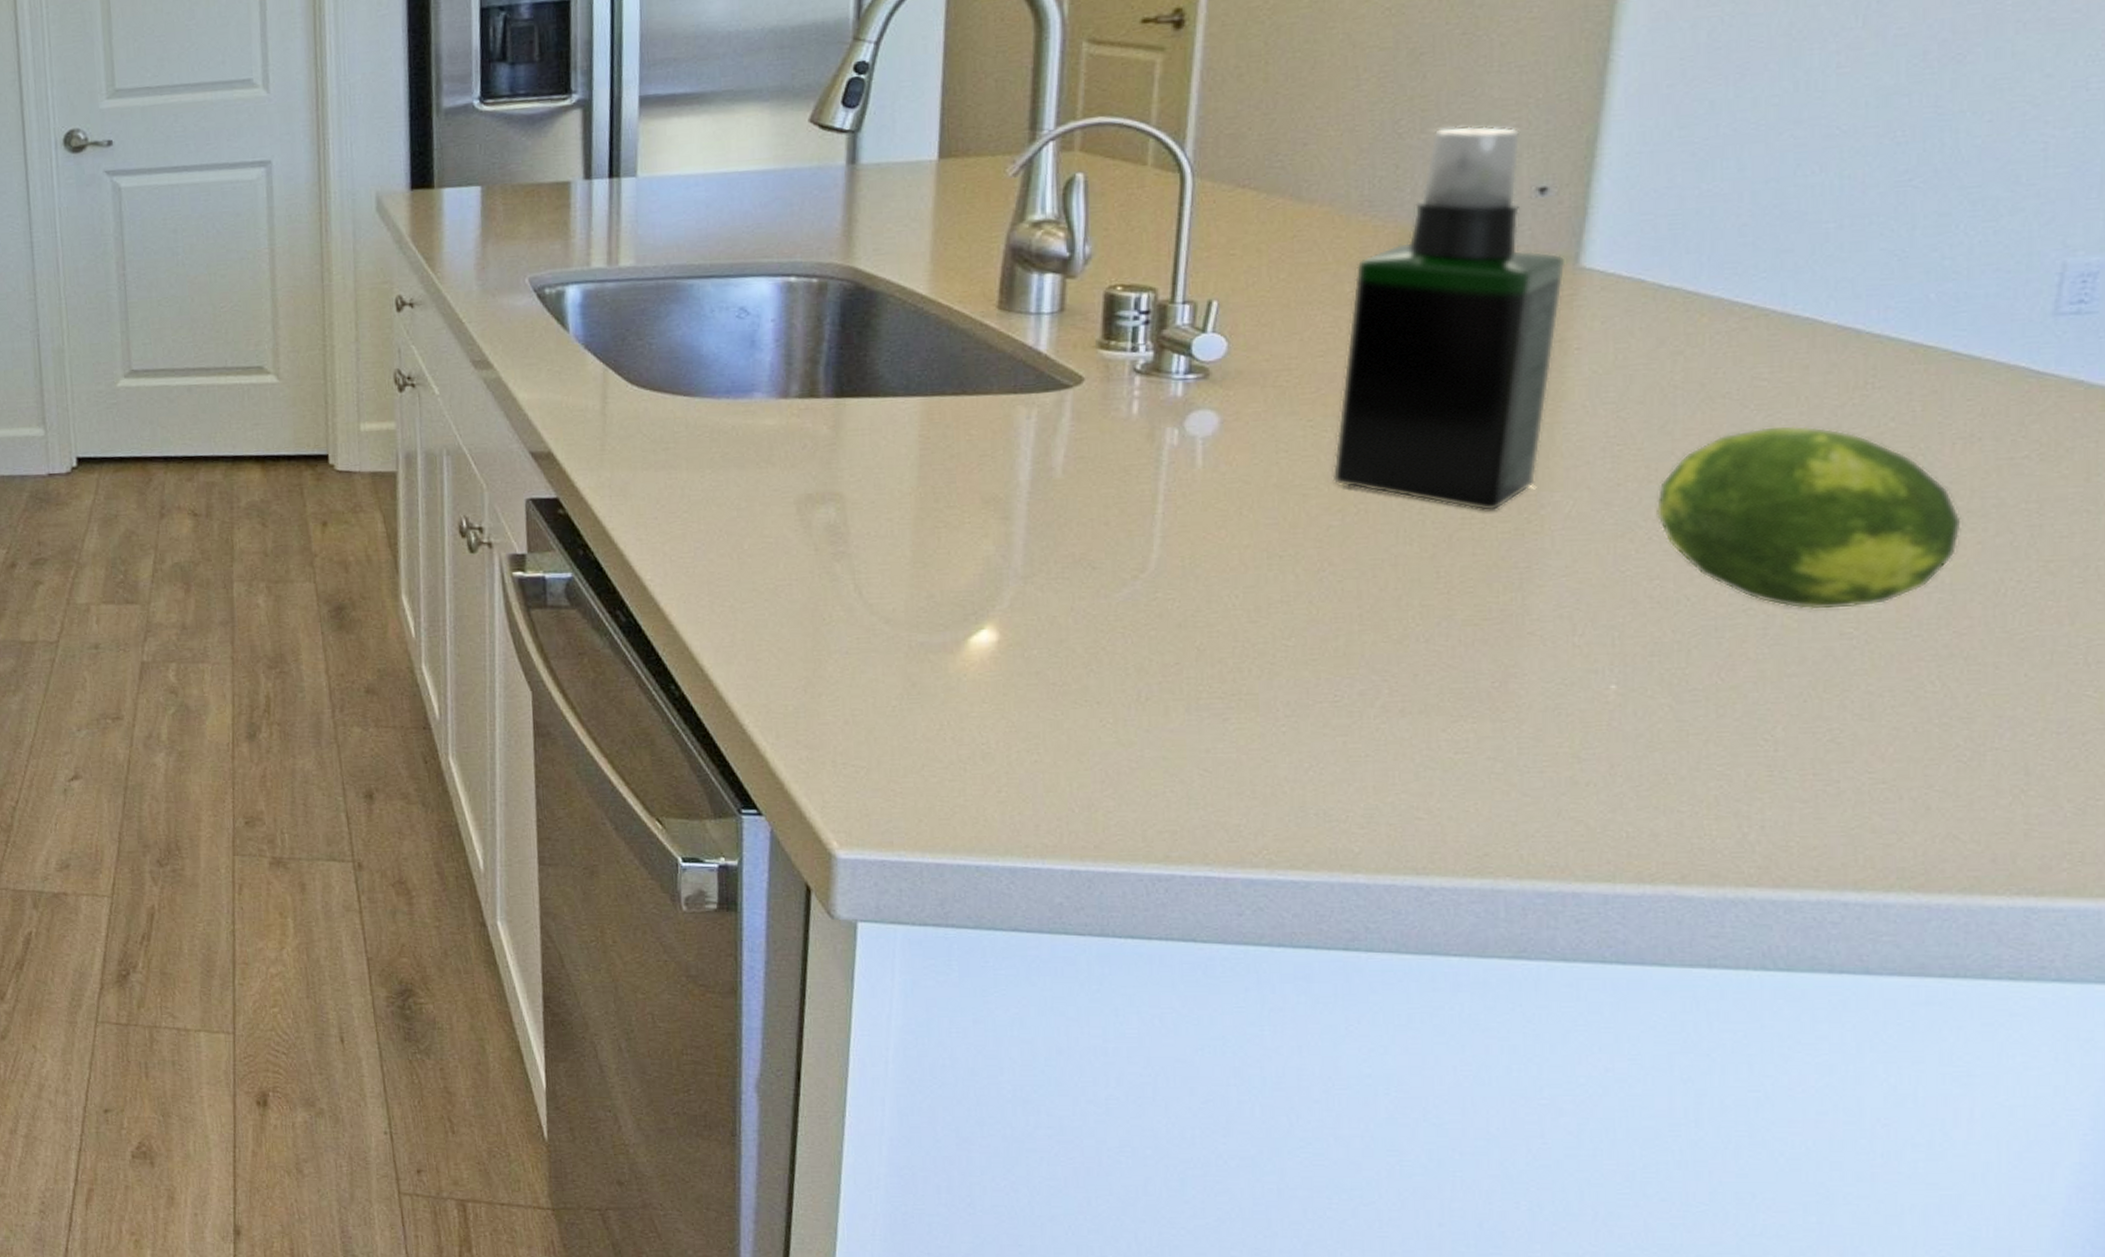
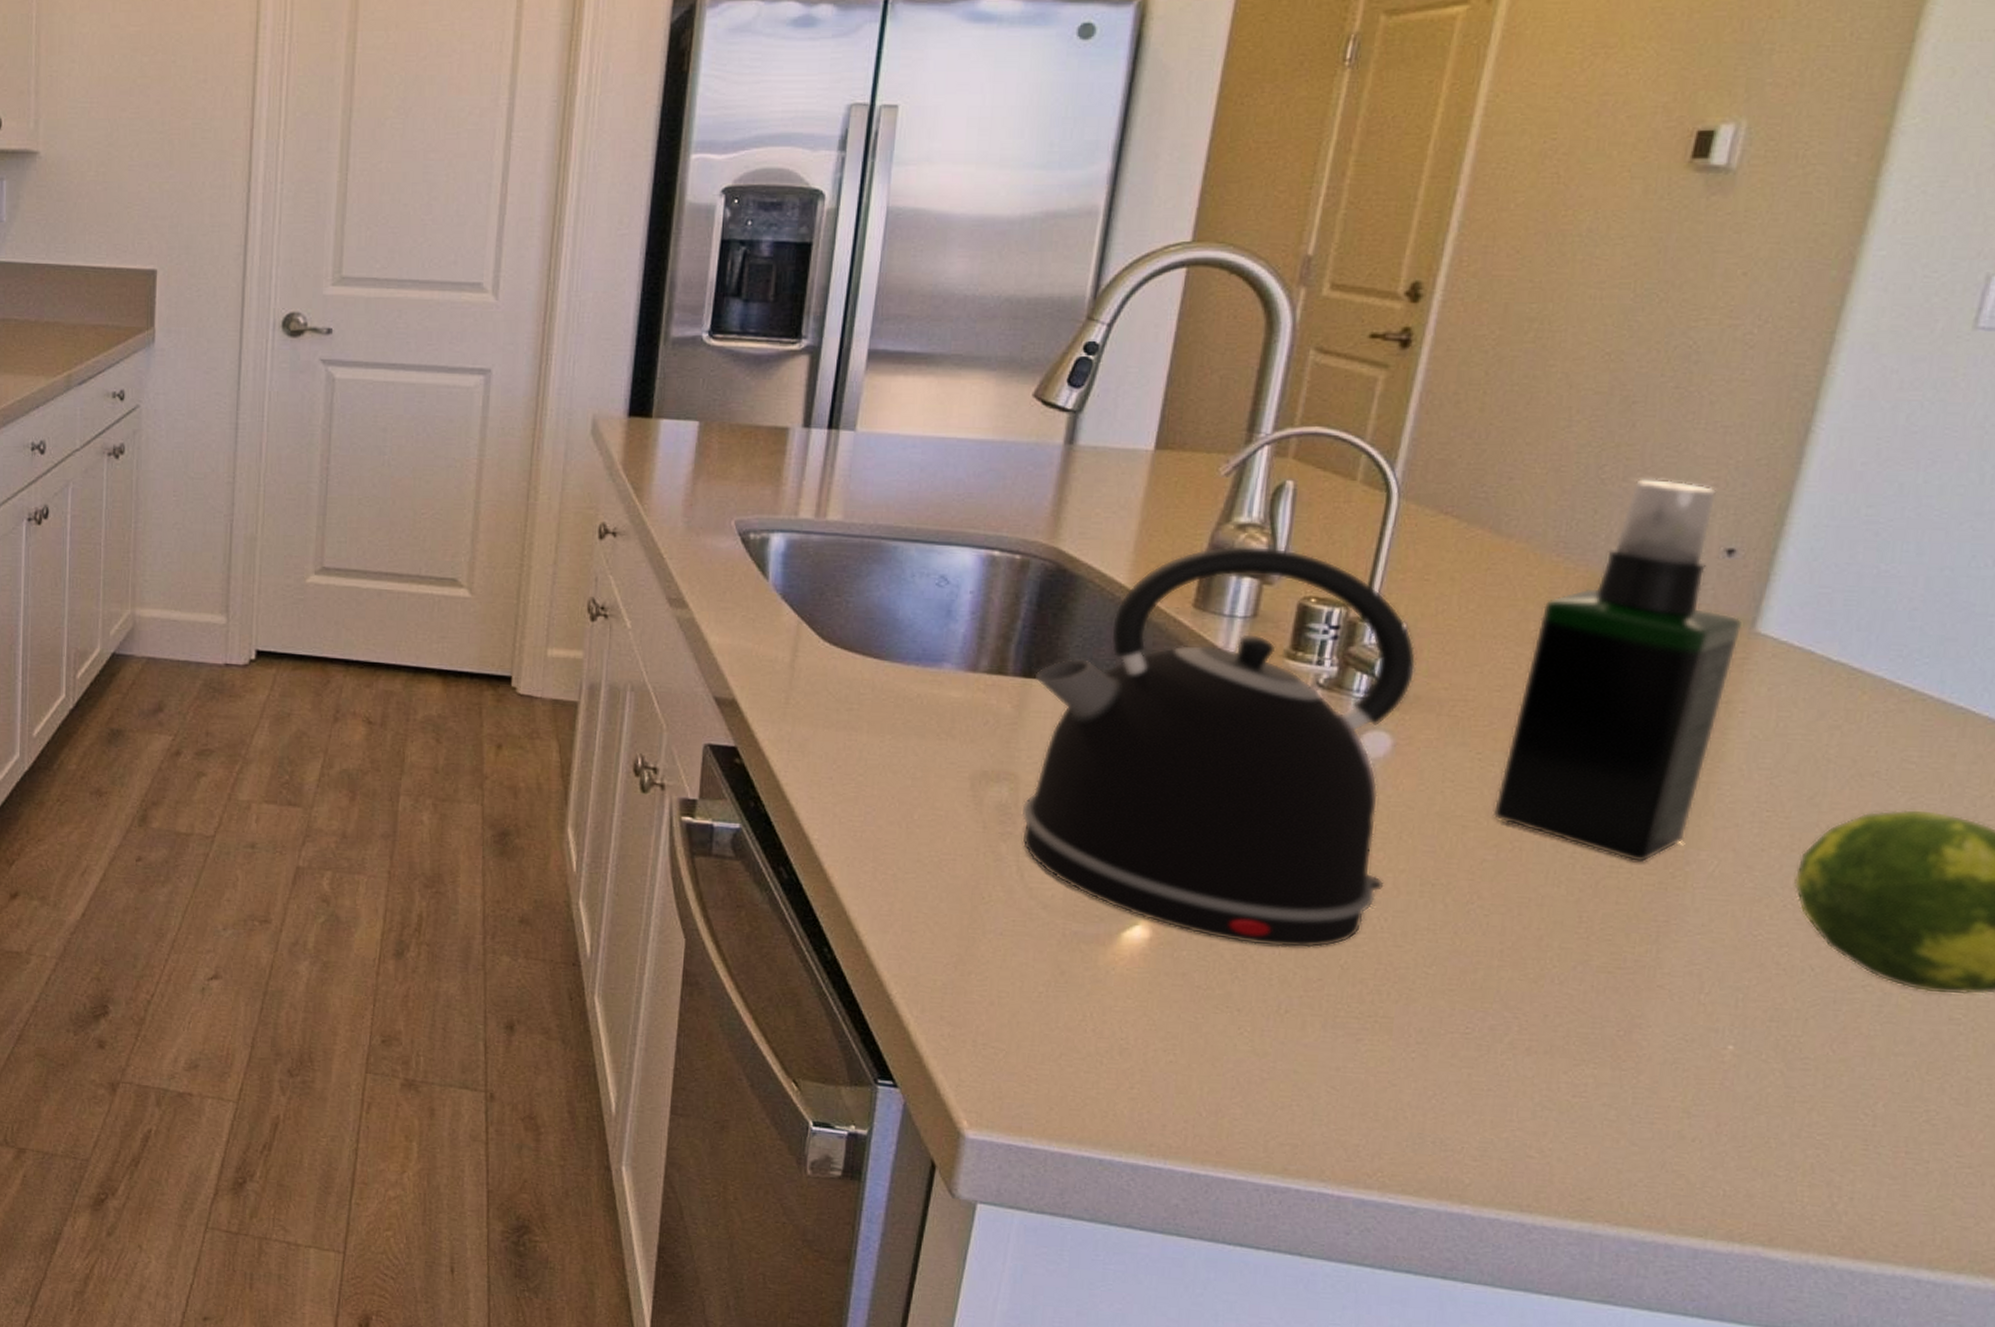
kettle: none [847,240,1234,637] -> present [1021,545,1417,949]

